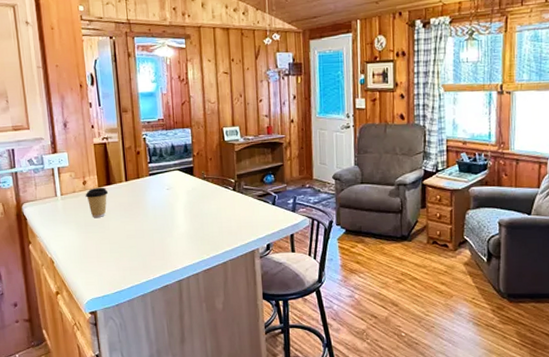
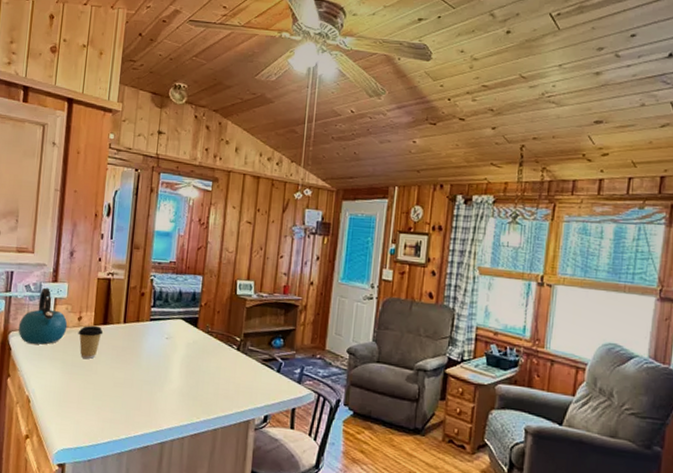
kettle: none [29,159,75,212] -> present [18,287,68,345]

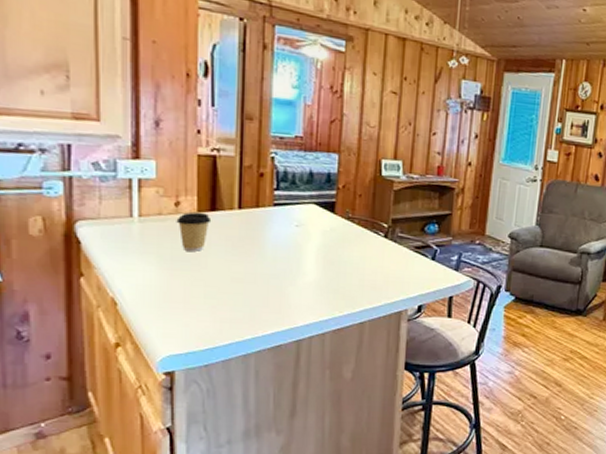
kettle: present [18,287,68,345] -> none [88,165,160,236]

